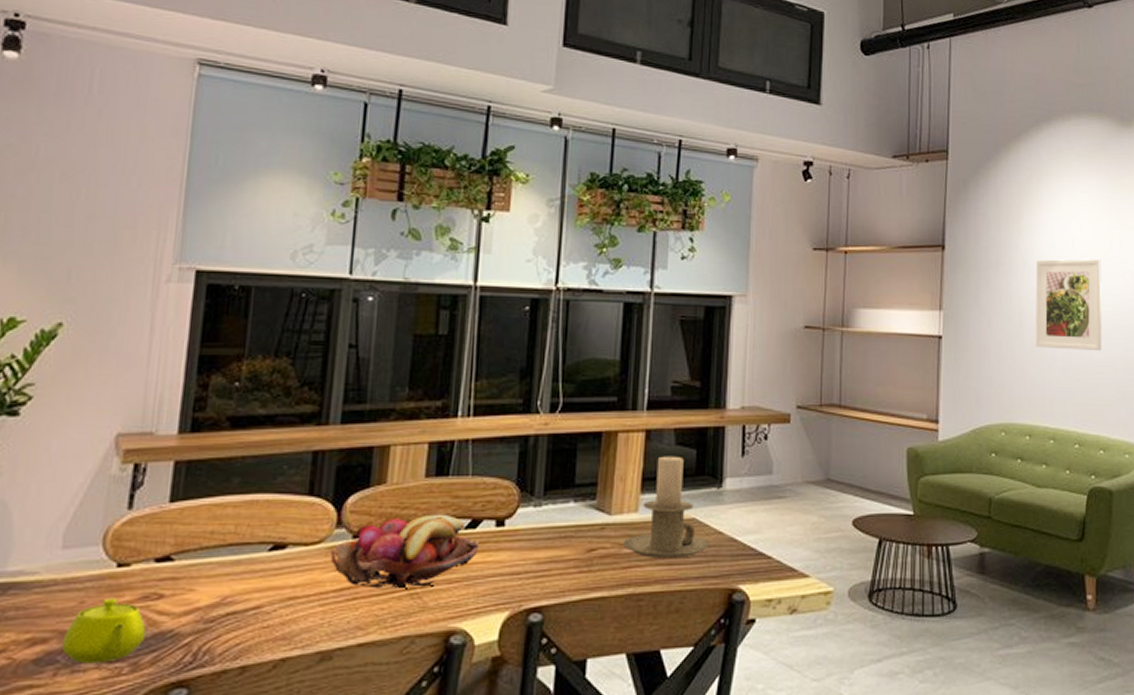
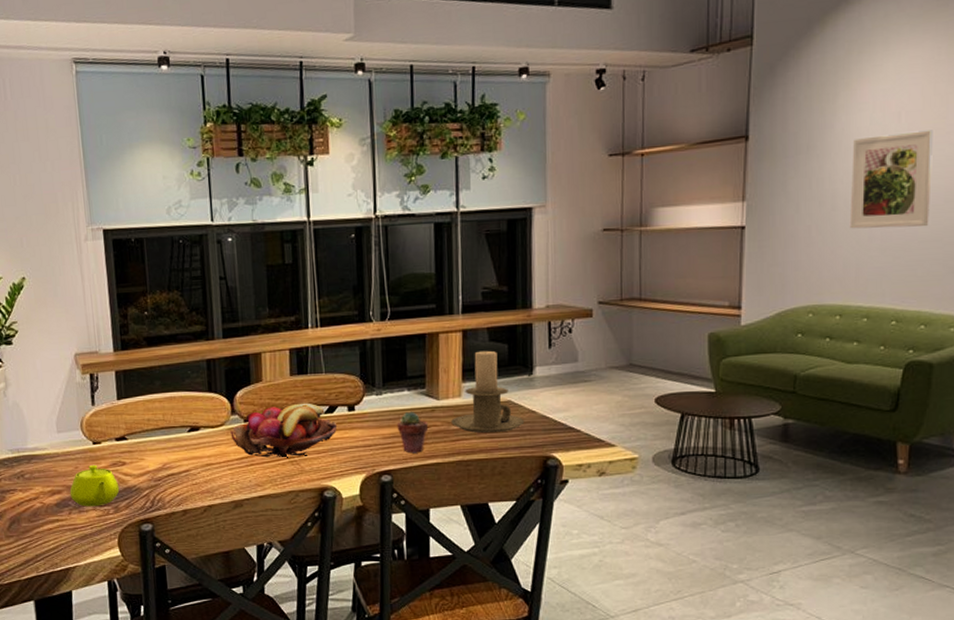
potted succulent: none [556,528,596,584] -> present [397,411,429,453]

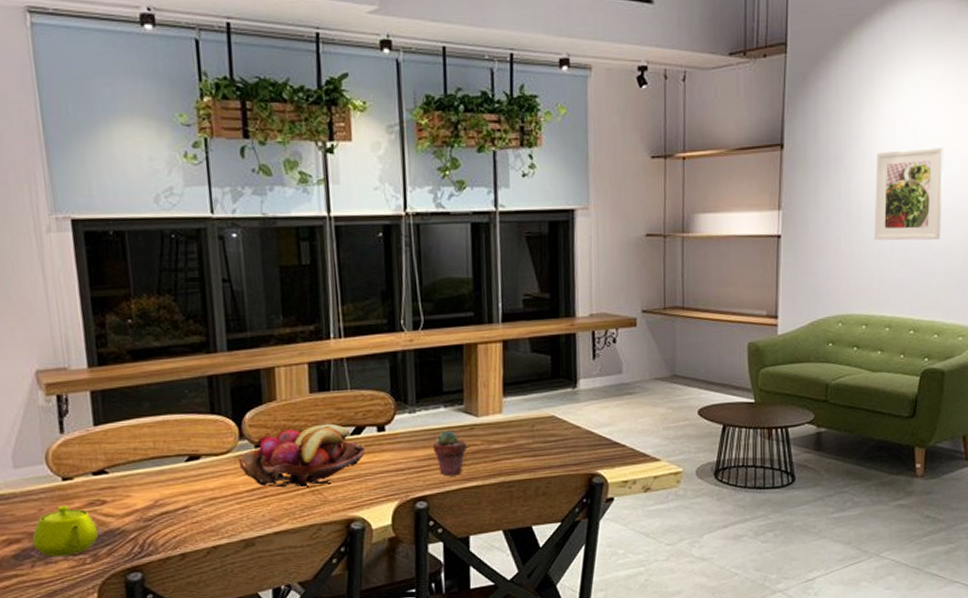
candle holder: present [451,350,525,434] -> none [492,362,569,452]

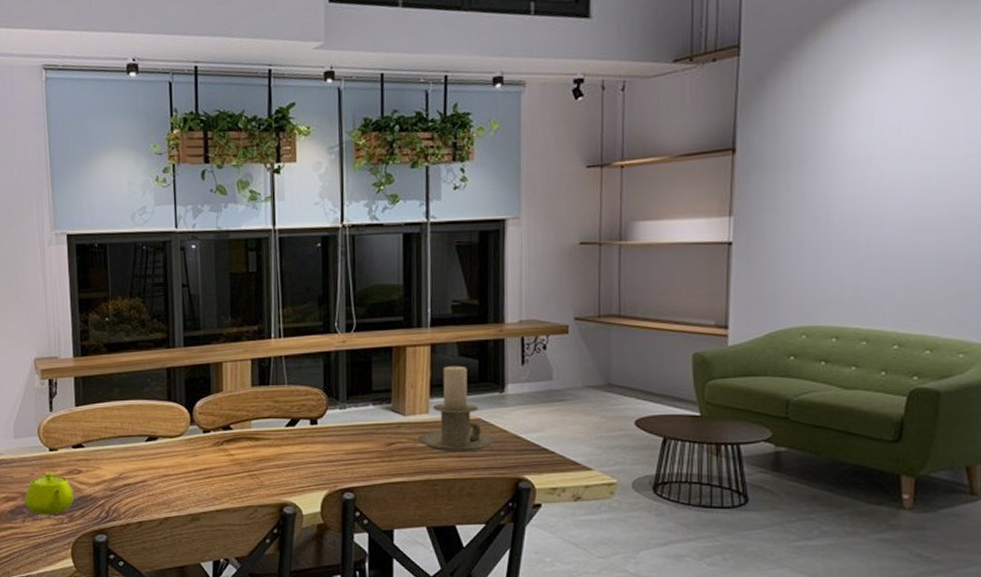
fruit basket: present [238,423,365,488] -> none [189,415,298,470]
potted succulent: present [432,429,468,476] -> none [360,426,394,471]
candle holder: none [492,362,569,452] -> present [418,365,495,452]
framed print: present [873,147,944,241] -> none [846,144,937,247]

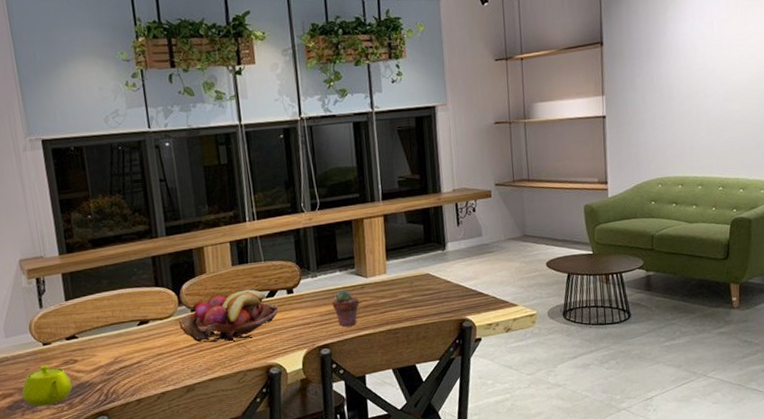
fruit basket: none [189,415,298,470] -> present [178,289,278,343]
potted succulent: none [360,426,394,471] -> present [331,289,360,327]
candle holder: present [418,365,495,452] -> none [379,231,442,304]

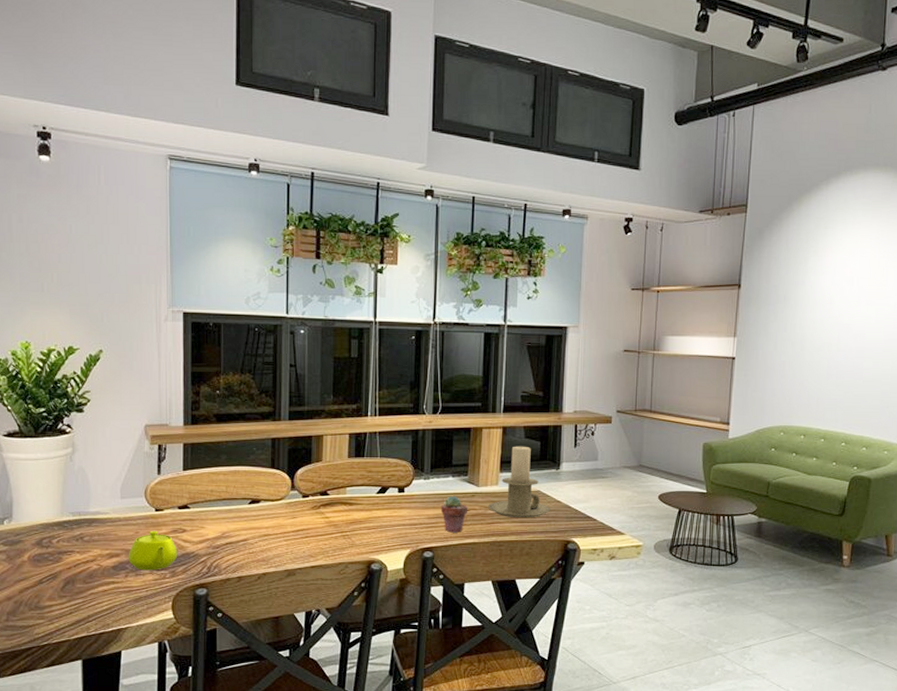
fruit basket: present [178,289,278,343] -> none [289,483,387,531]
candle holder: none [379,231,442,304] -> present [488,446,551,518]

